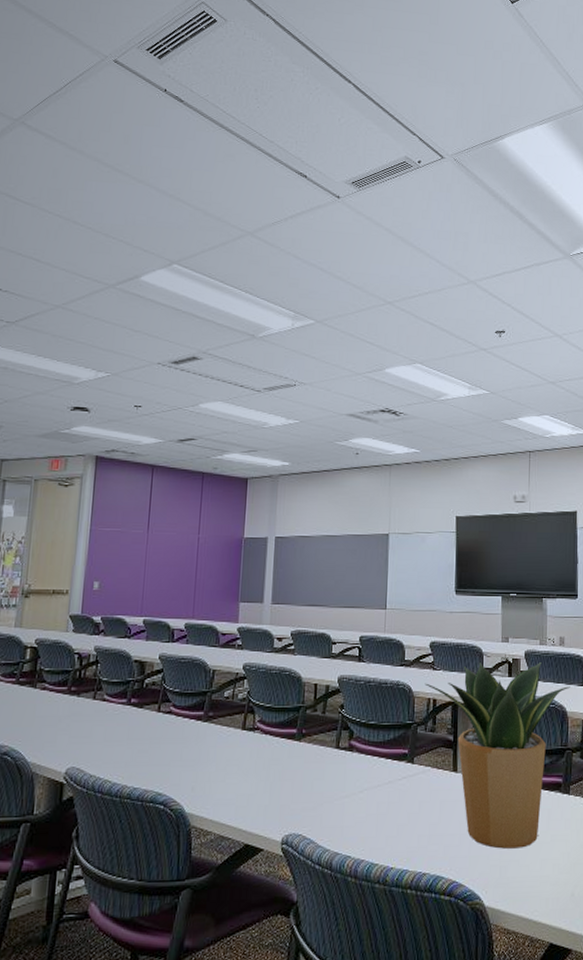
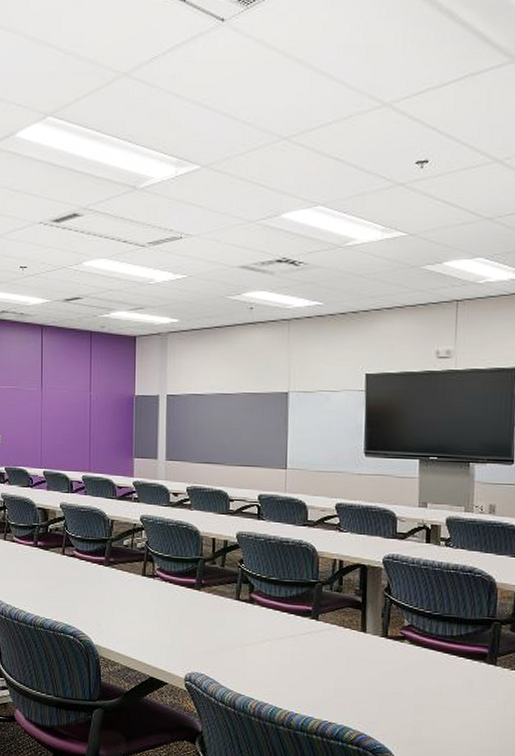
potted plant: present [424,662,570,849] -> none [330,527,501,712]

